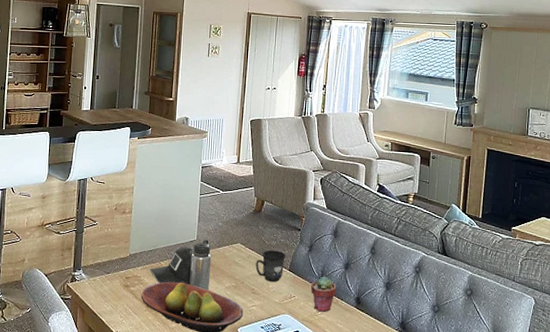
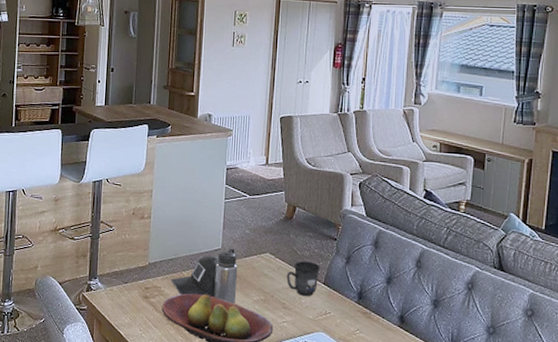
potted succulent: present [310,276,336,312] -> none [348,291,377,331]

